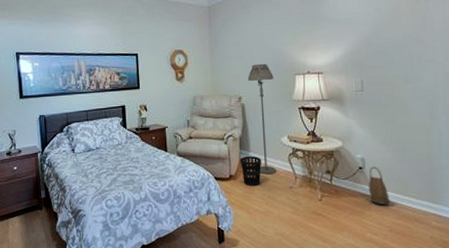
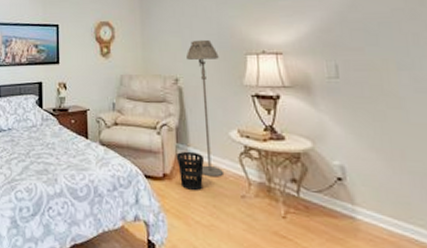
basket: present [369,166,391,205] -> none [352,178,387,233]

